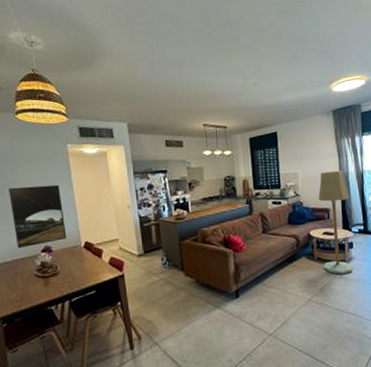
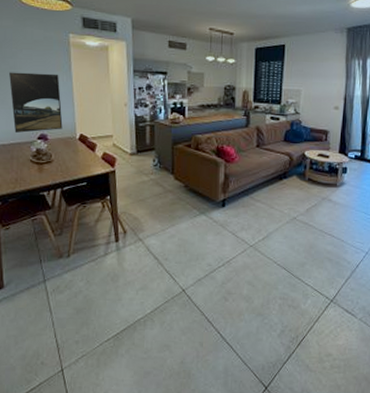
floor lamp: present [318,171,354,274] -> none [314,93,351,198]

